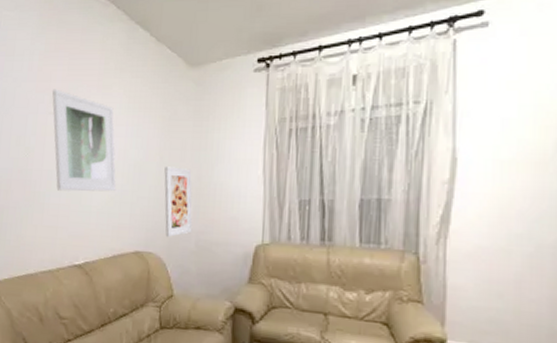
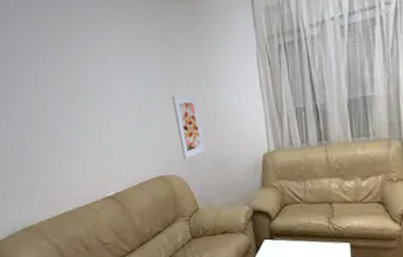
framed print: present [52,89,117,192] -> none [54,38,132,133]

